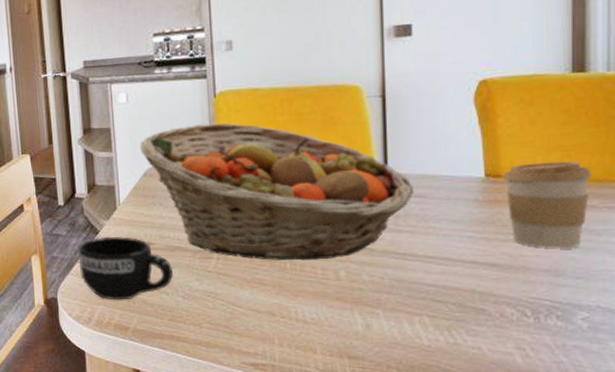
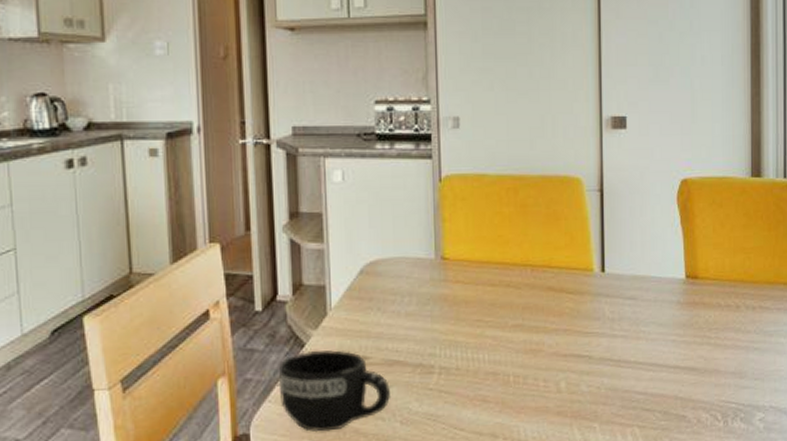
fruit basket: present [140,122,415,261] -> none [357,212,628,373]
coffee cup: present [502,161,592,248] -> none [699,263,766,350]

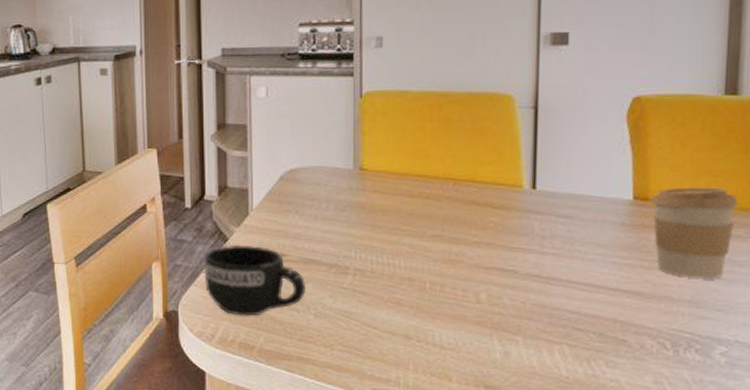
coffee cup: none [699,263,766,350] -> present [650,187,738,278]

